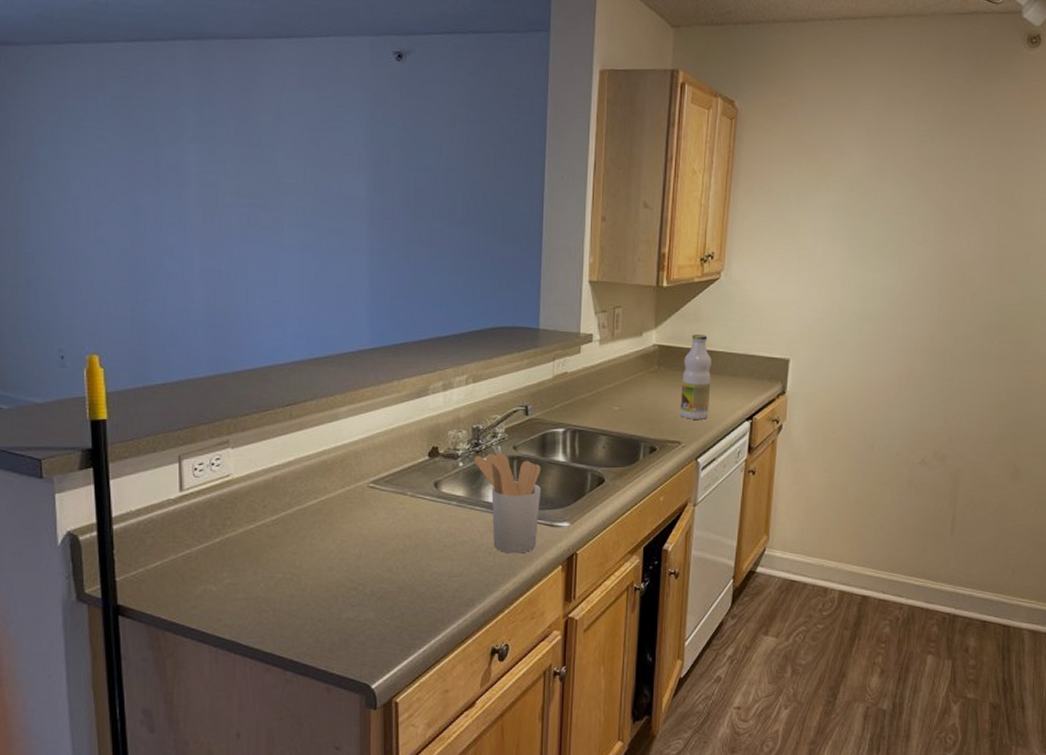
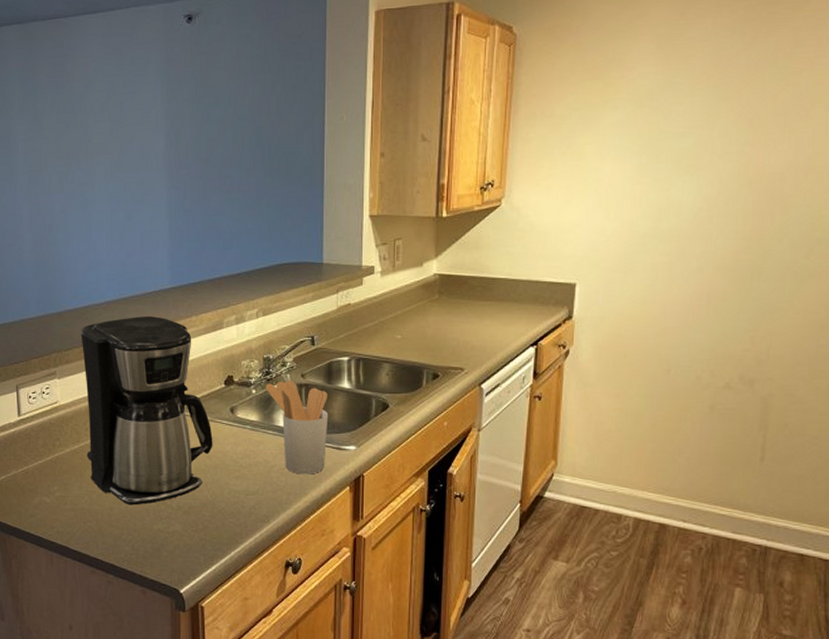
coffee maker: none [261,380,414,592] -> present [80,316,213,506]
bottle: present [680,334,711,419] -> none [463,262,493,346]

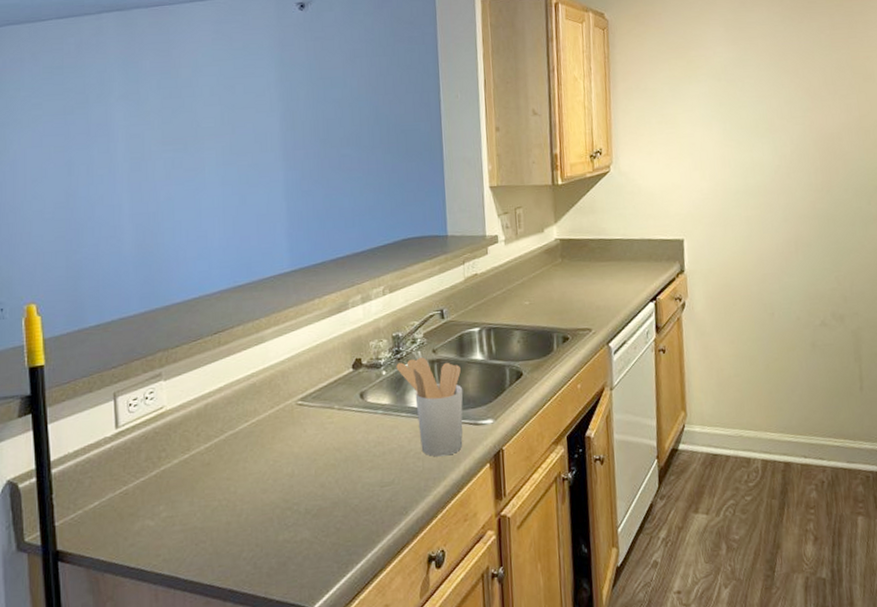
coffee maker: present [80,316,213,506] -> none [190,302,343,517]

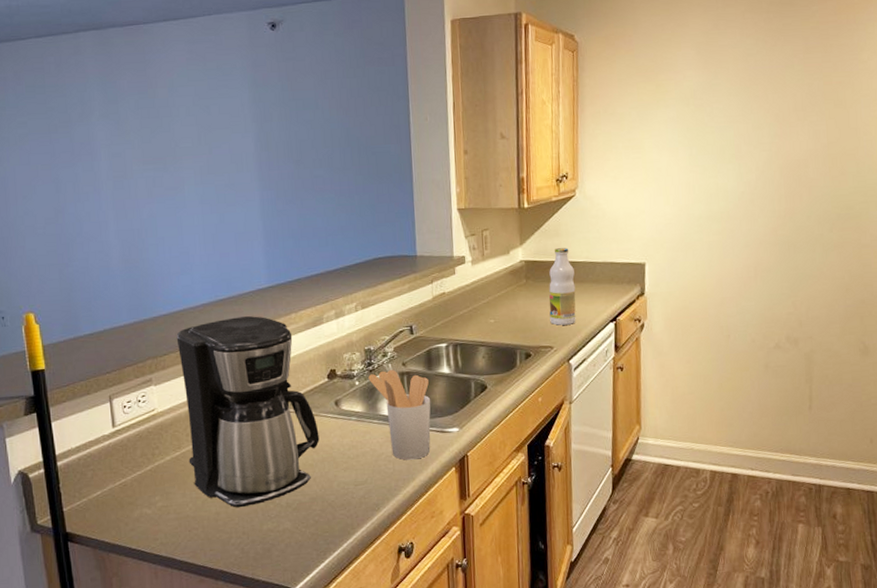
coffee maker: none [190,302,343,517] -> present [176,316,320,508]
bottle: none [585,225,615,306] -> present [549,248,576,325]

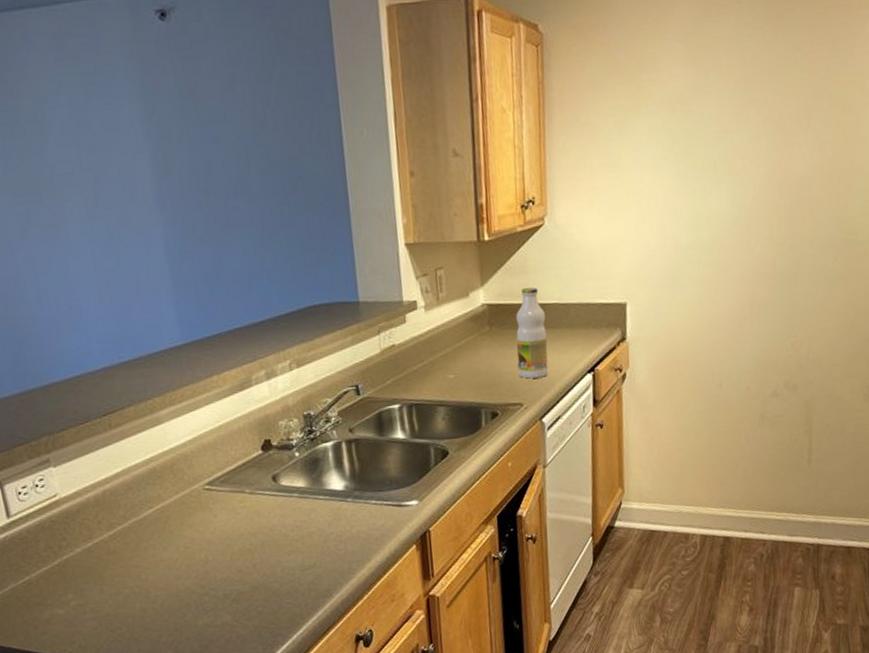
coffee maker: present [176,316,320,508] -> none [74,380,257,603]
utensil holder: present [368,370,431,460] -> none [309,437,387,540]

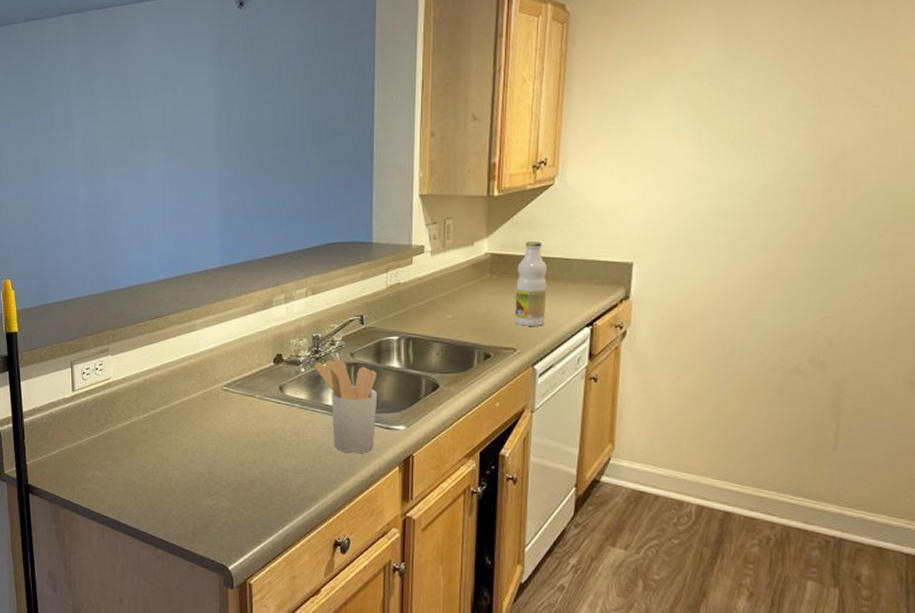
utensil holder: none [309,437,387,540] -> present [314,359,378,454]

